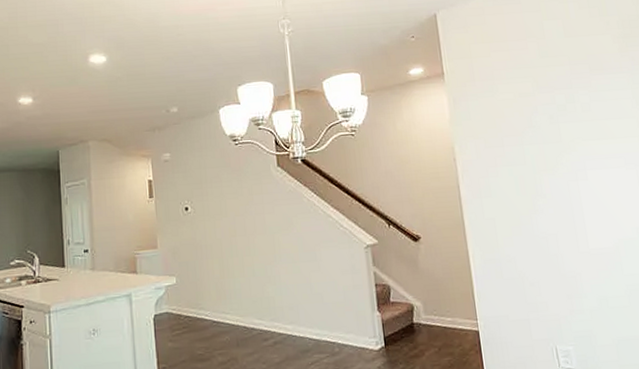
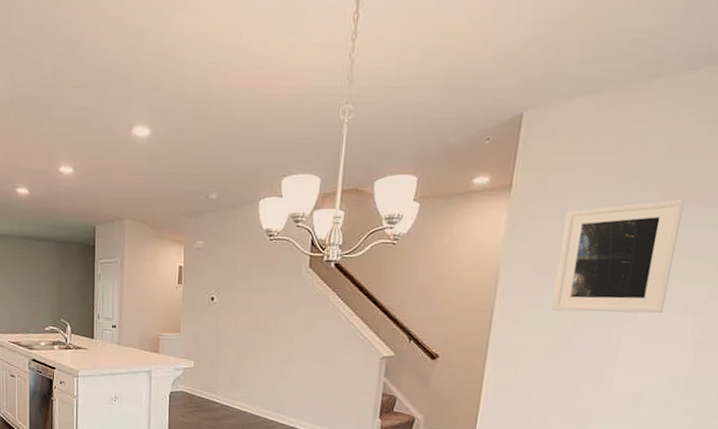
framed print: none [497,70,608,179] -> present [552,199,685,314]

